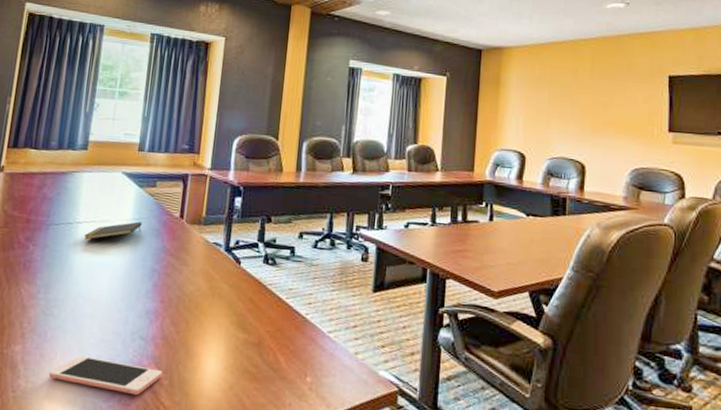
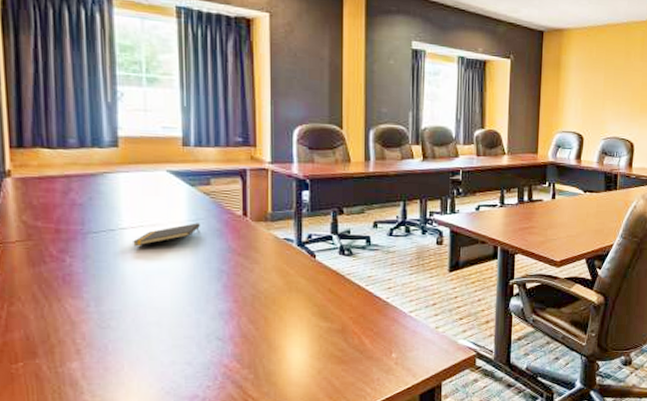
cell phone: present [49,355,163,396] -> none [119,363,247,393]

